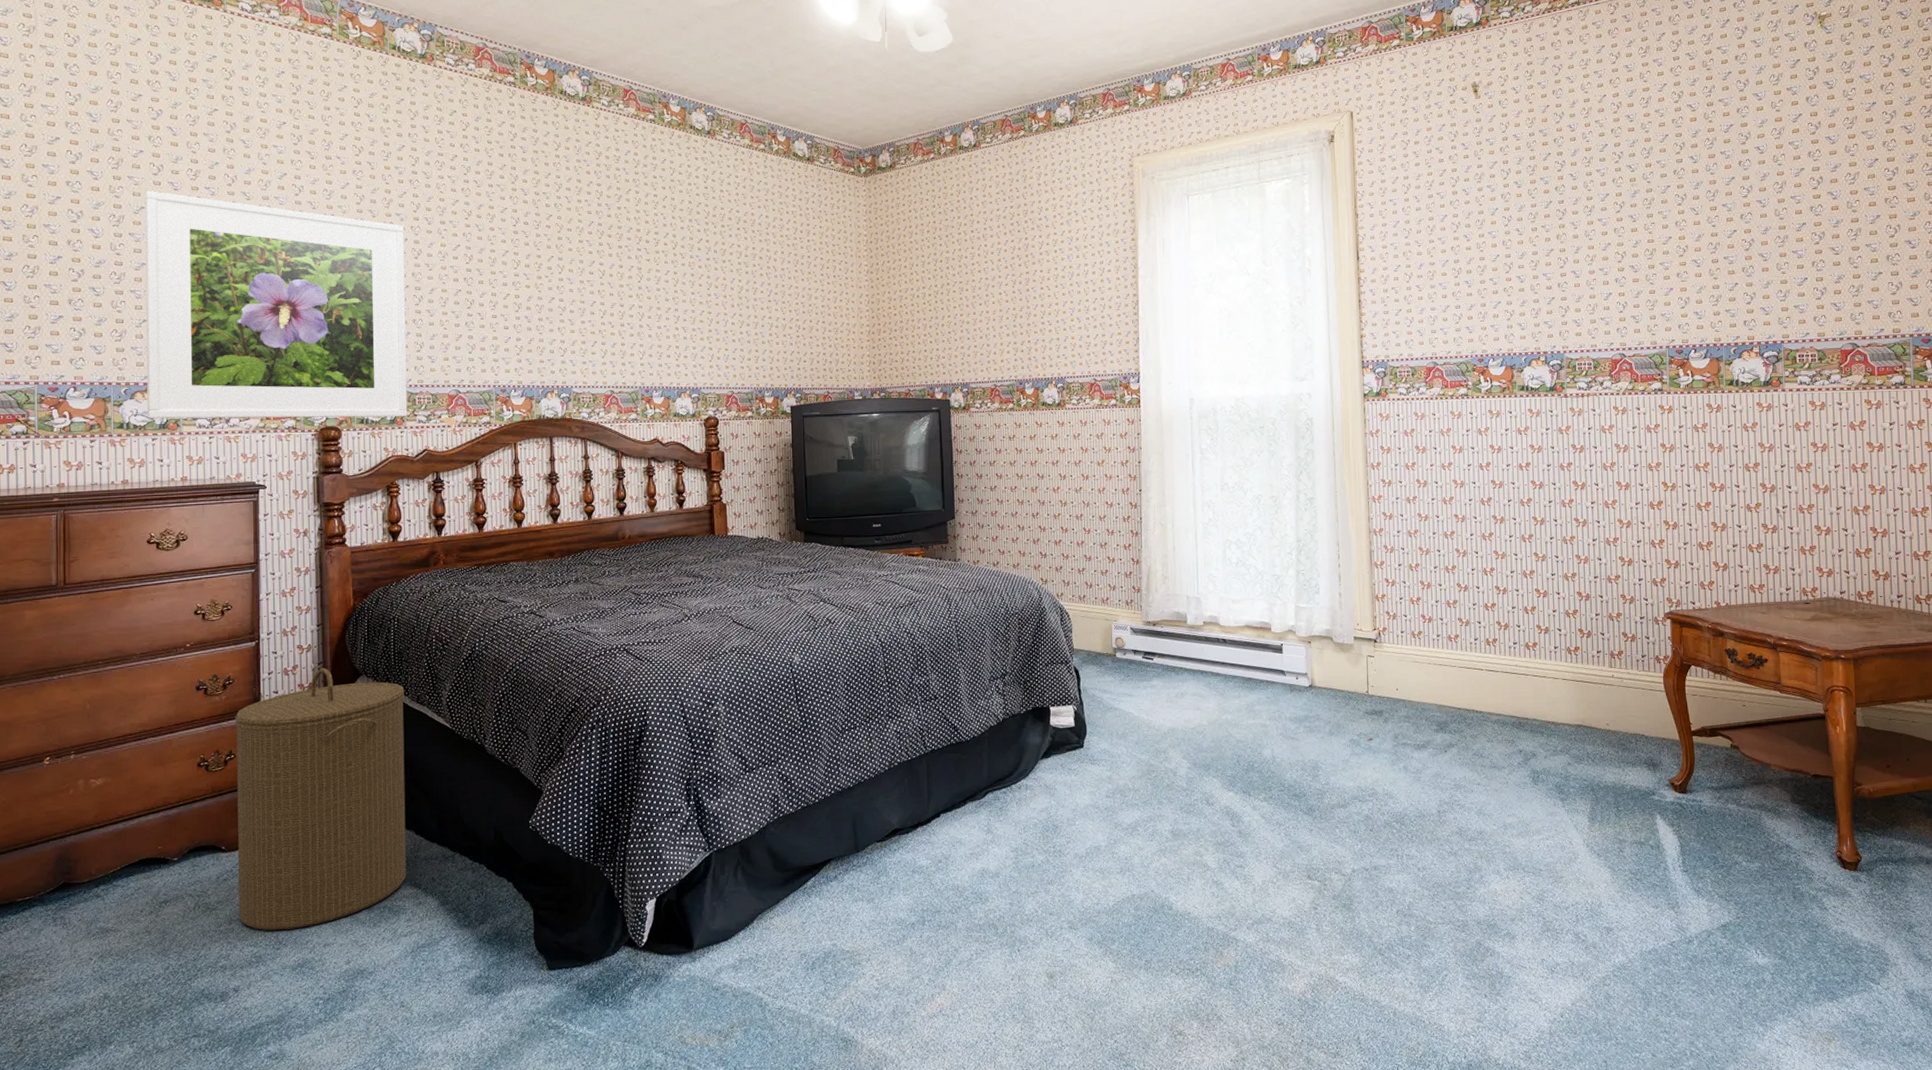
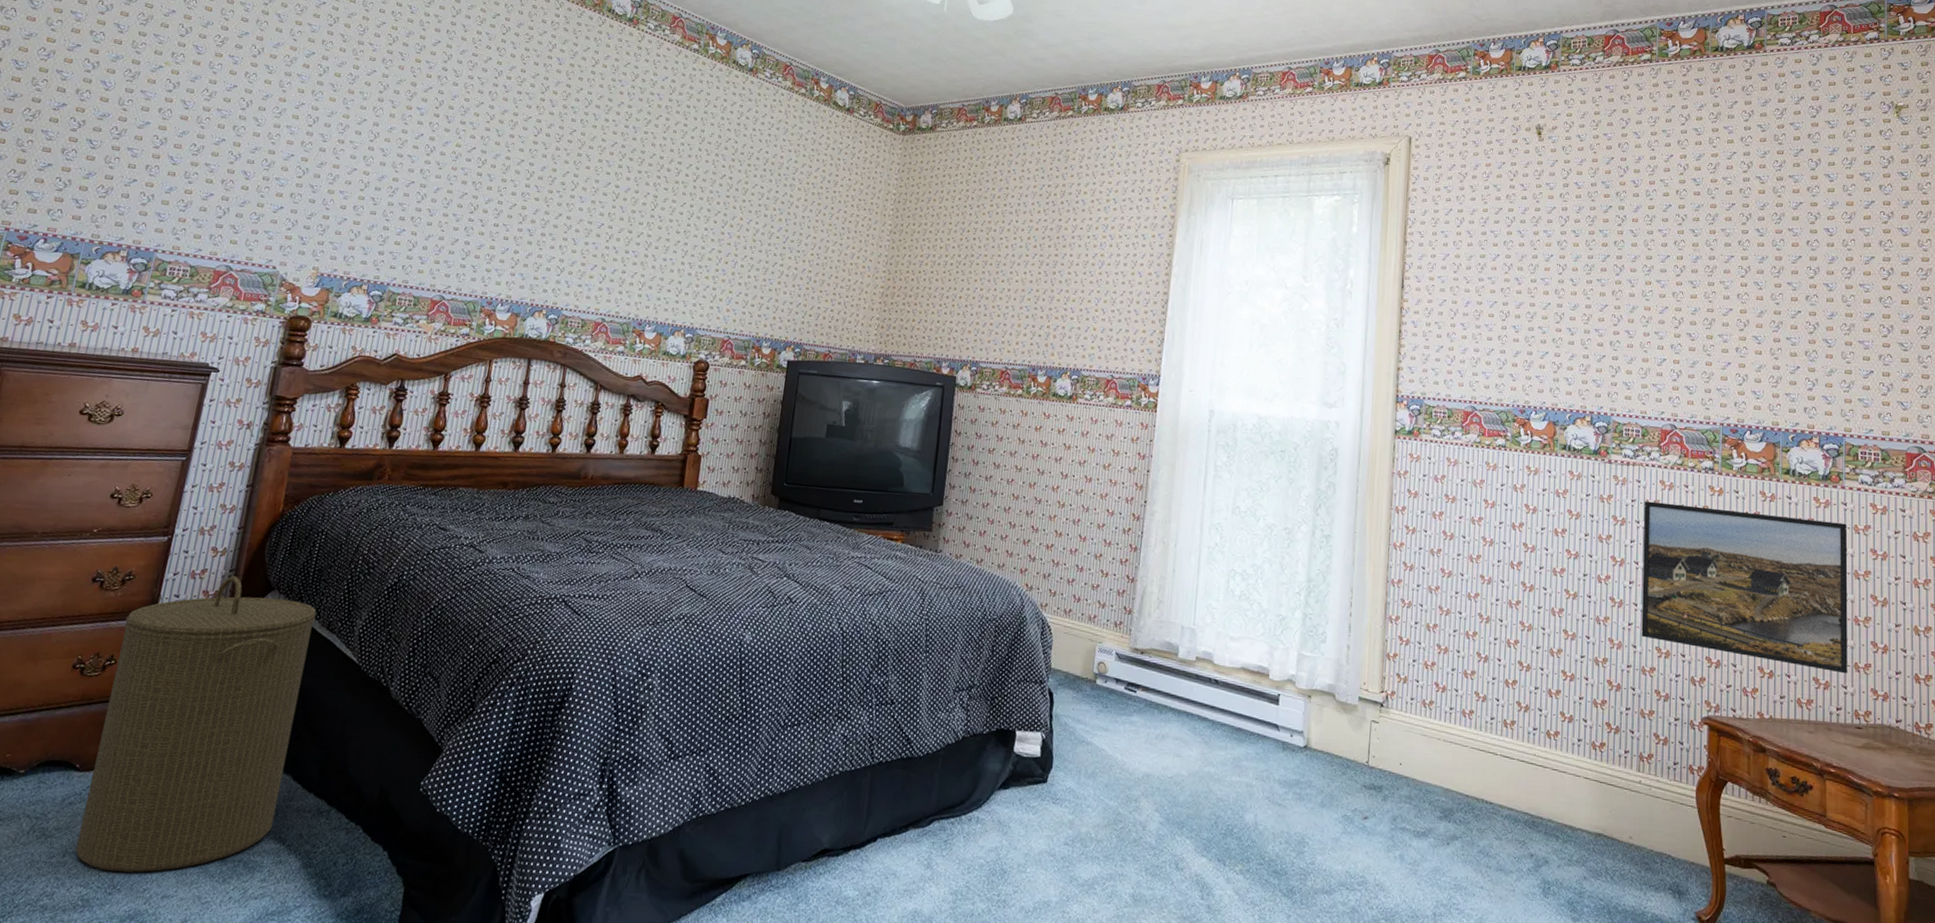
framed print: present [144,190,408,419] -> none [113,50,423,317]
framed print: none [1600,423,1795,558] -> present [1641,501,1848,674]

